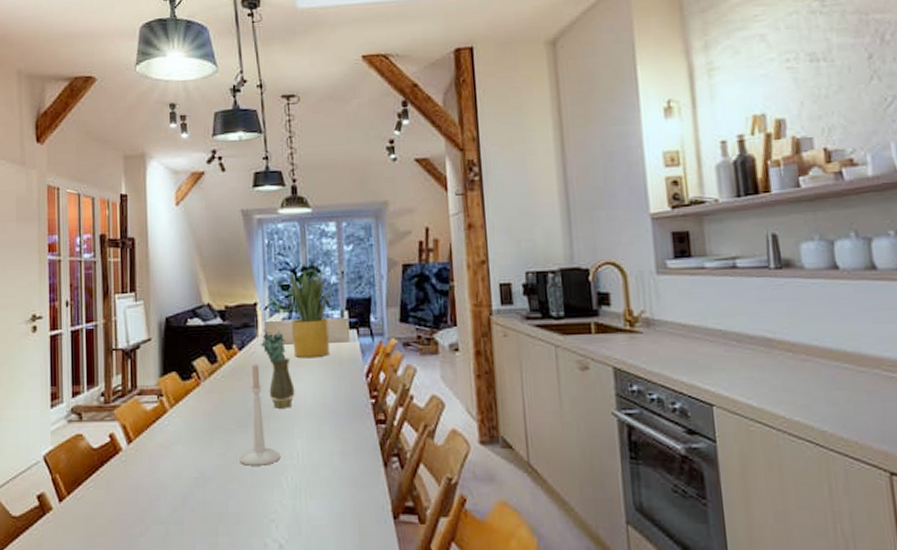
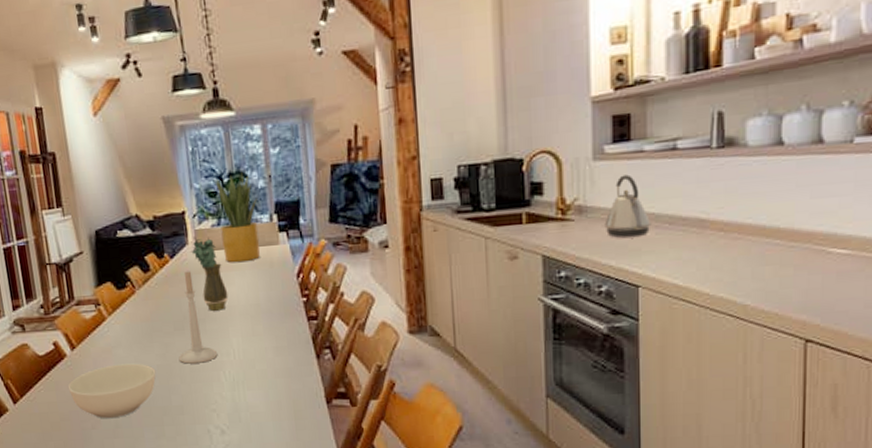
bowl: none [119,462,214,525] -> present [67,363,156,419]
kettle: none [673,290,720,354] -> present [604,174,652,239]

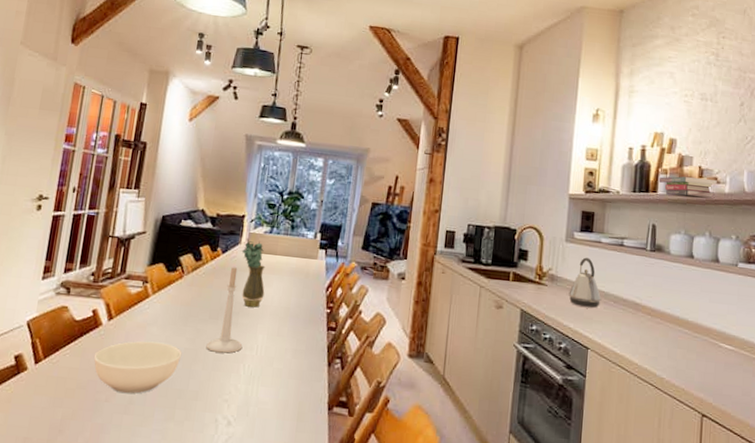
planter: present [214,172,260,263] -> none [269,193,309,269]
books: none [724,26,816,67] -> present [659,176,717,199]

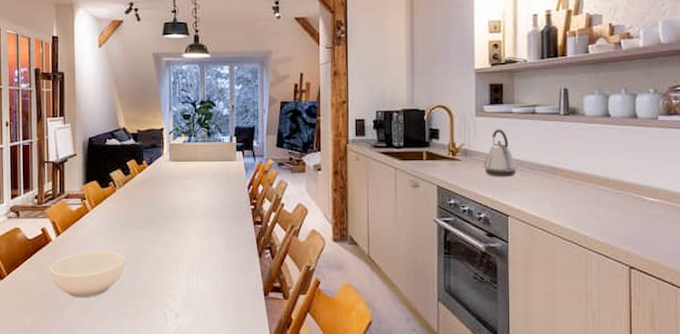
candlestick: present [206,267,243,354] -> none [146,177,179,254]
vase: present [242,238,265,308] -> none [166,149,192,211]
books: present [659,176,717,199] -> none [567,35,630,57]

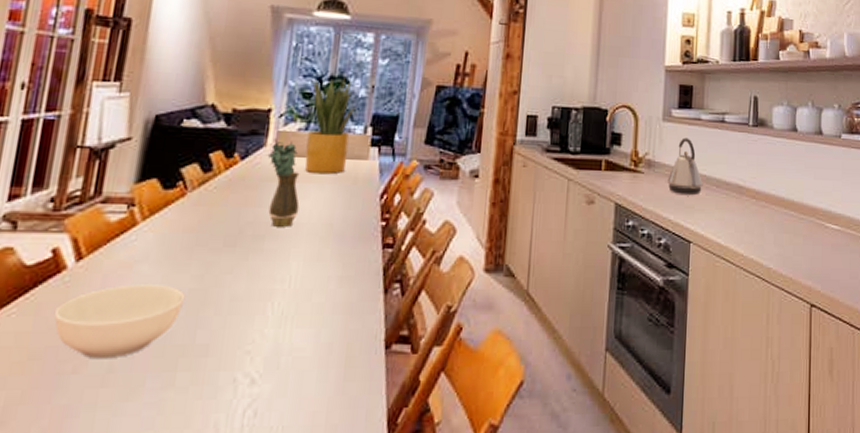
vase: none [166,149,192,211] -> present [268,139,300,227]
planter: none [189,102,223,173] -> present [304,78,357,174]

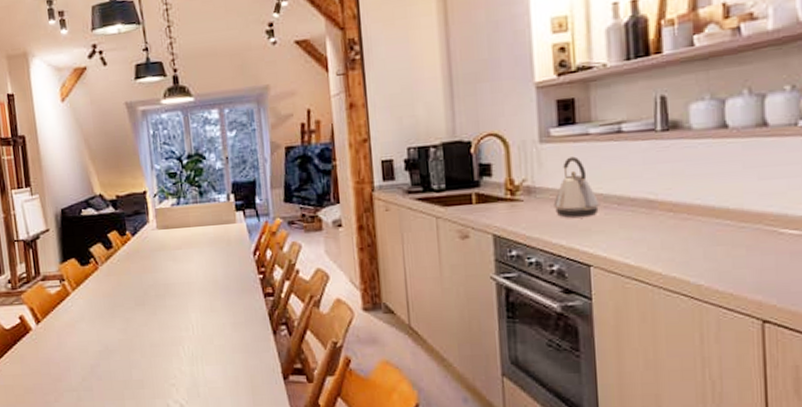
bowl: present [54,284,186,359] -> none [32,337,117,392]
vase: present [268,139,300,227] -> none [153,215,187,287]
planter: present [304,78,357,174] -> none [174,154,218,241]

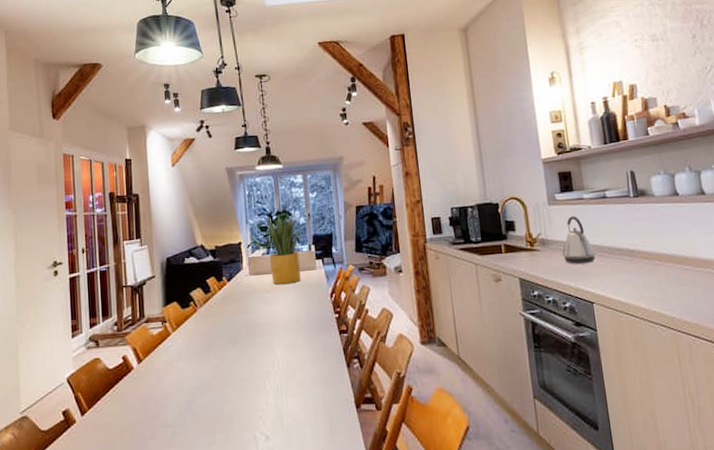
planter: none [174,154,218,241] -> present [265,212,301,285]

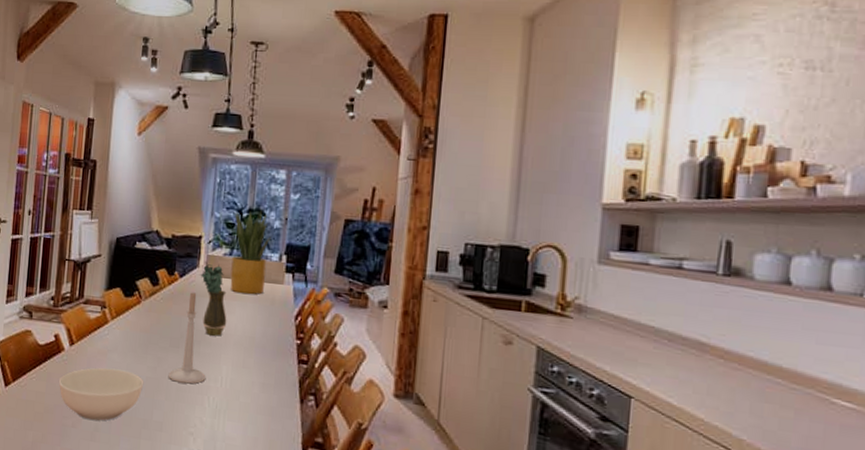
bowl: none [132,374,211,428] -> present [58,367,144,421]
candlestick: none [231,292,265,374] -> present [168,292,206,384]
vase: none [246,263,275,326] -> present [201,261,227,336]
kettle: present [562,216,596,265] -> none [602,283,650,348]

